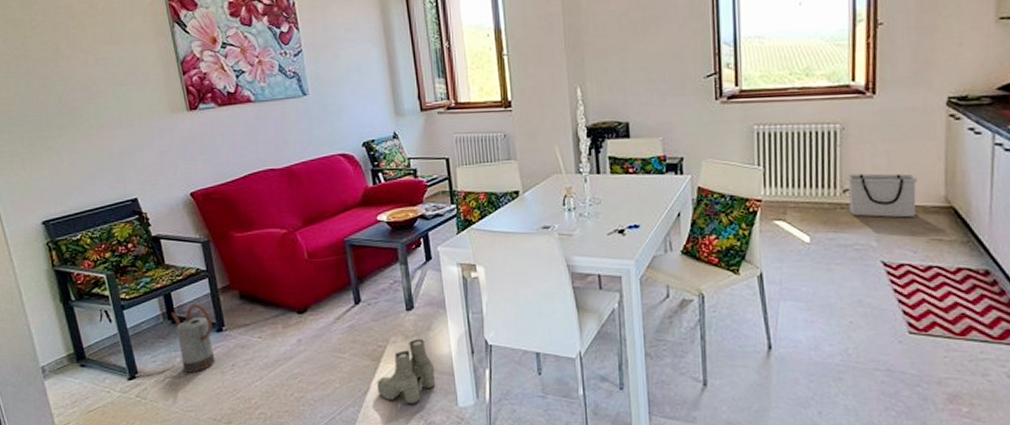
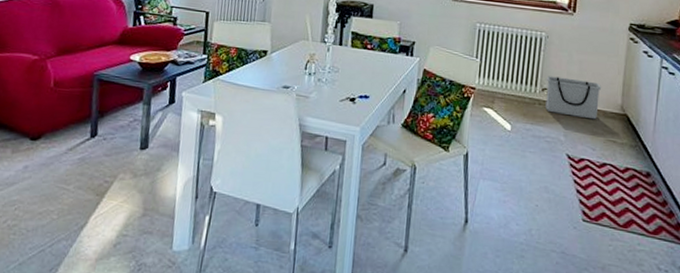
boots: present [376,338,436,404] -> none [94,178,157,244]

